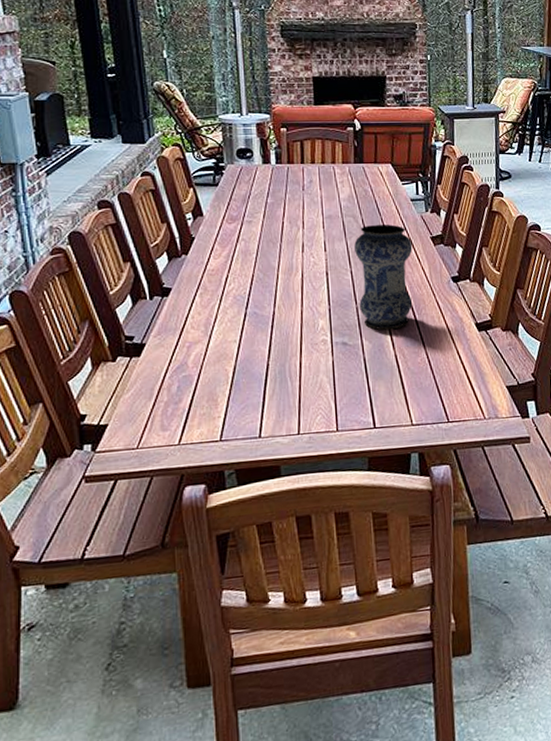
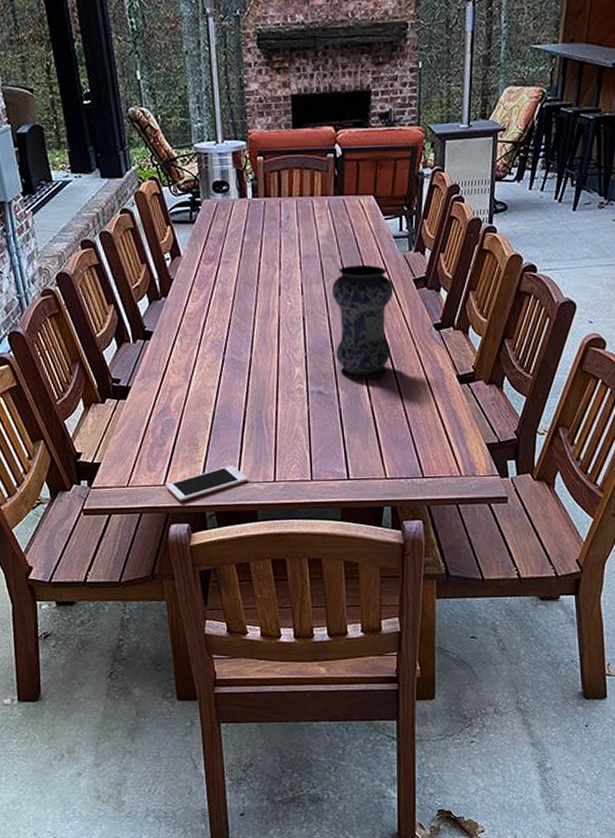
cell phone: none [180,420,270,461] -> present [165,465,247,501]

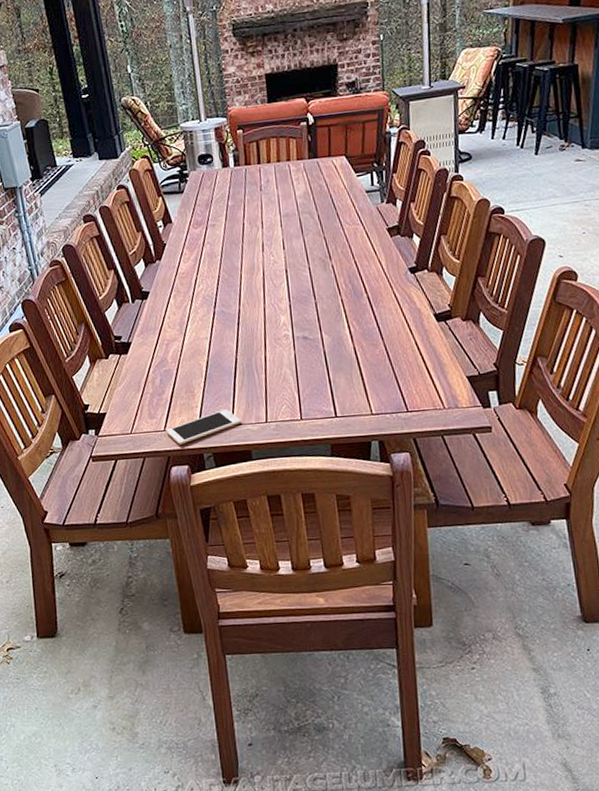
vase: present [332,264,394,380] -> none [311,218,370,324]

